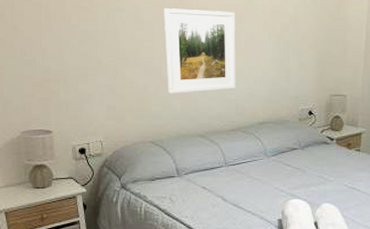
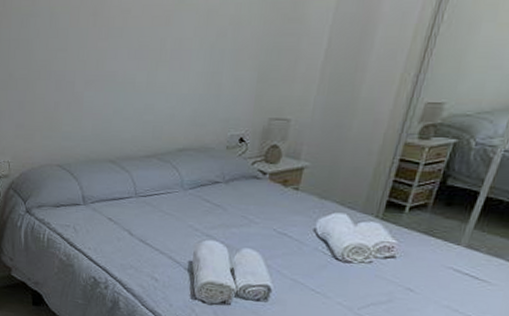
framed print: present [163,8,236,94] -> none [79,11,163,113]

